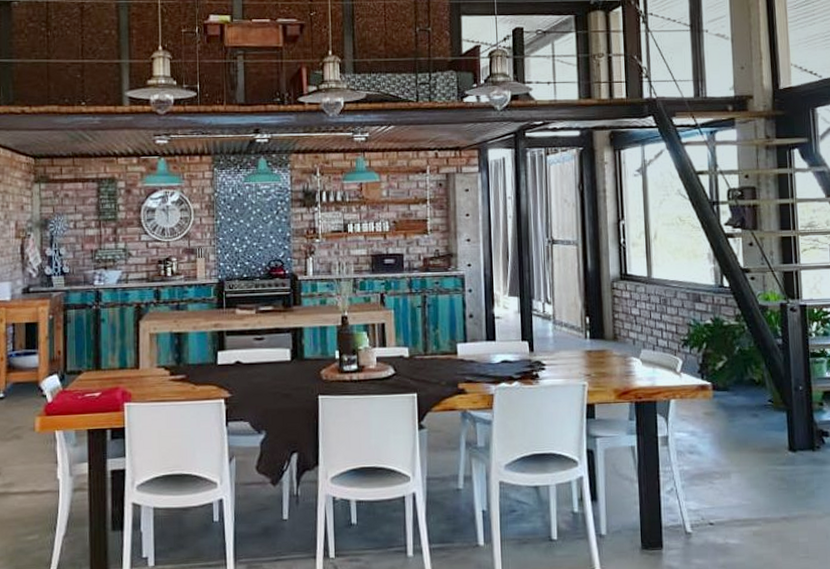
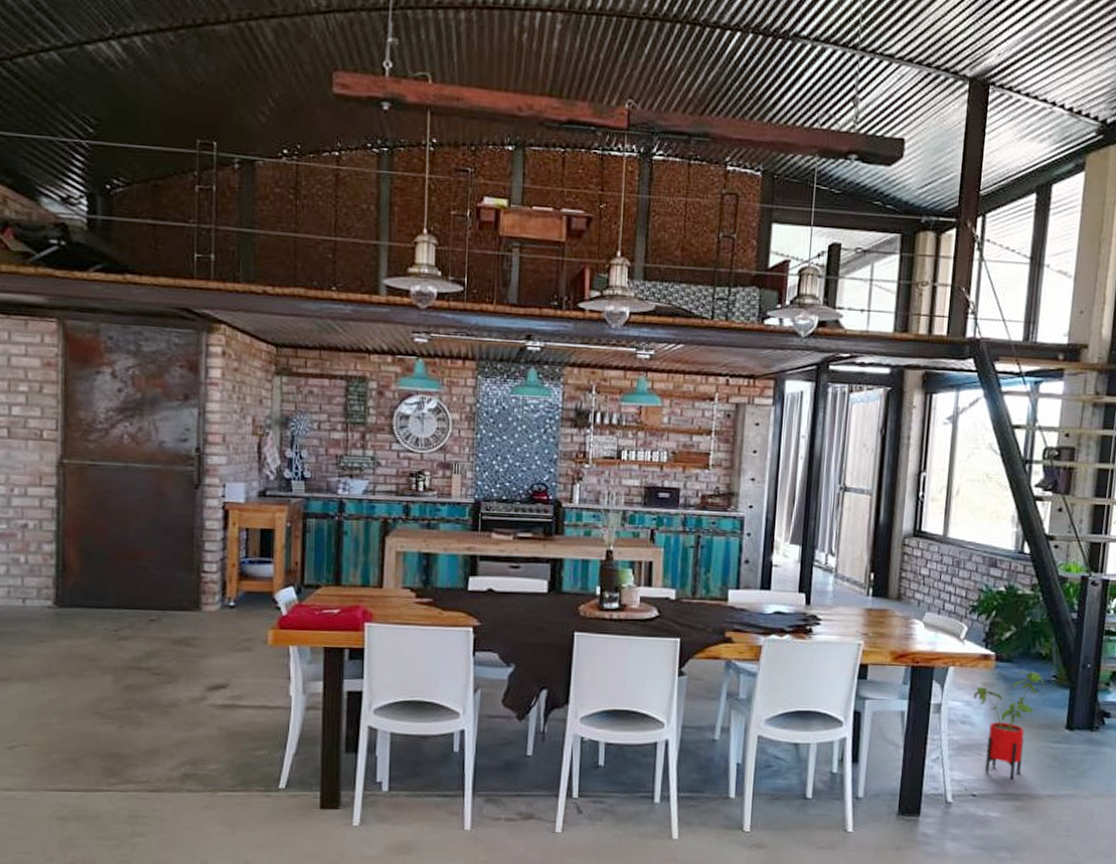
house plant: none [697,397,764,505] -> present [973,671,1046,779]

